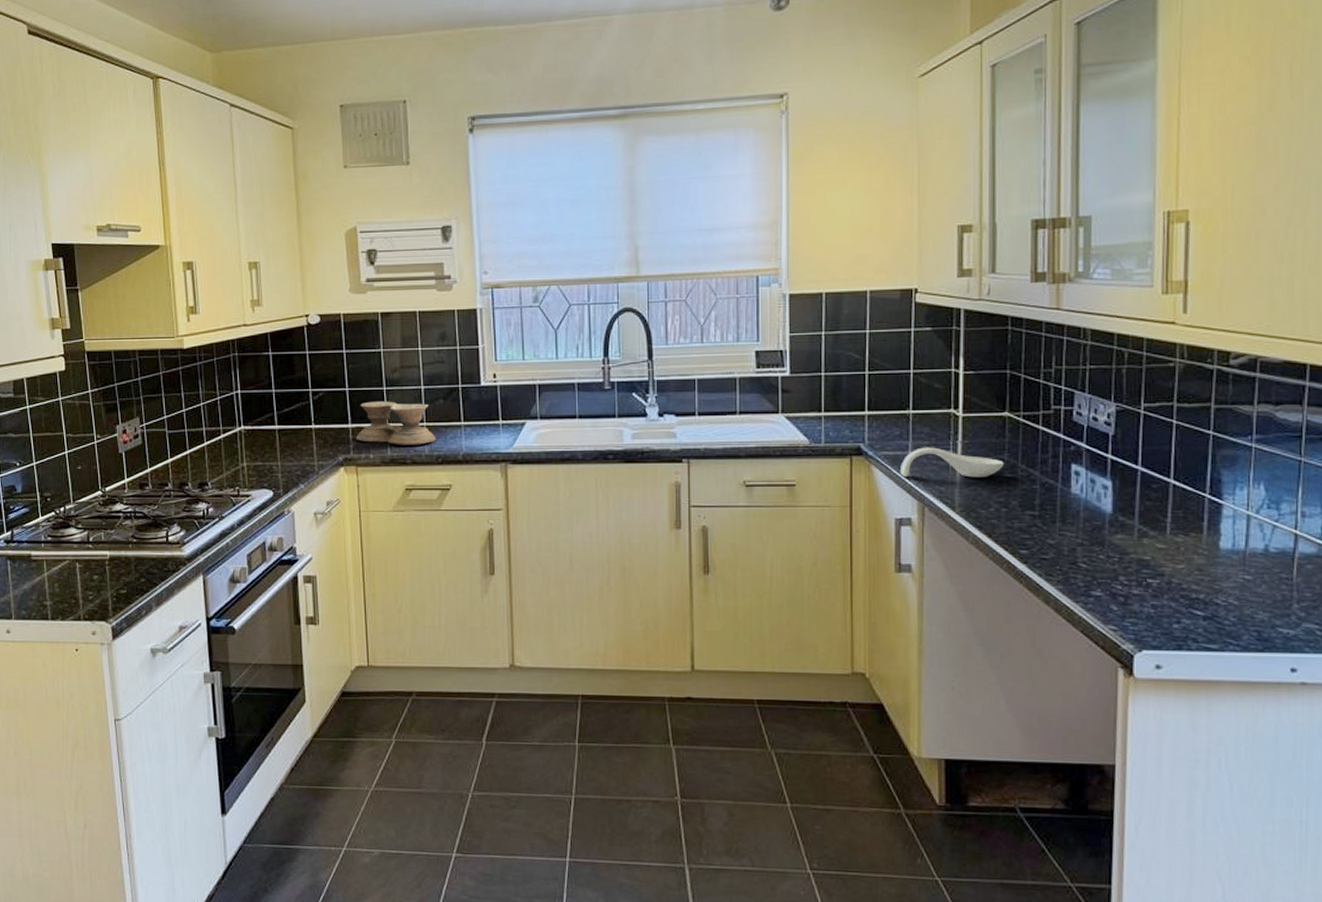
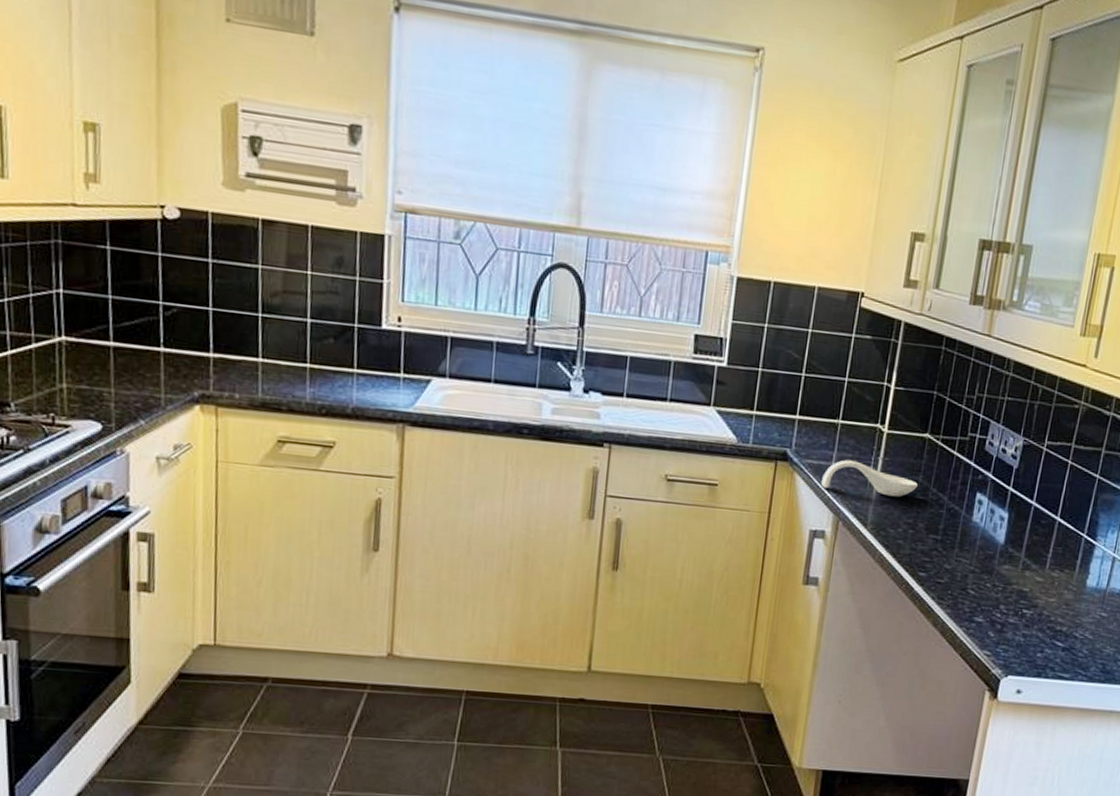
bowl: present [355,401,436,445] -> none [217,328,321,390]

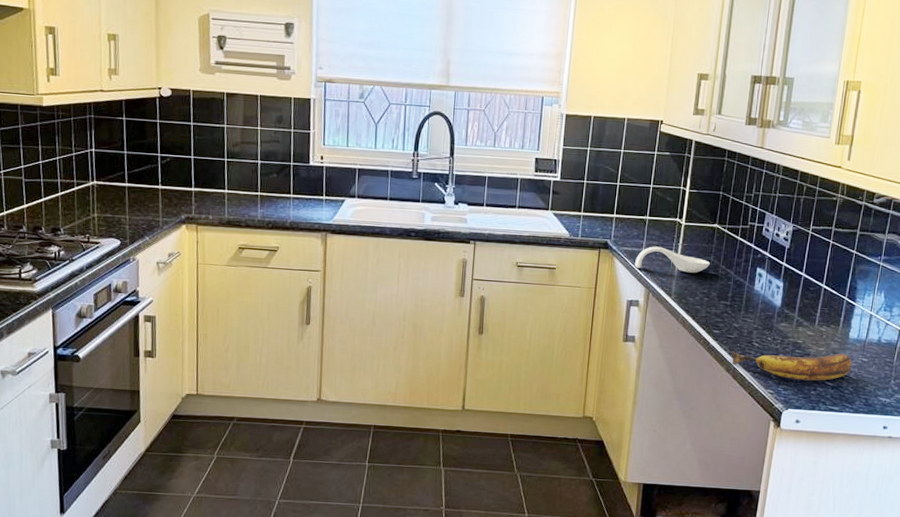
banana: none [941,599,1089,641] -> present [732,350,852,381]

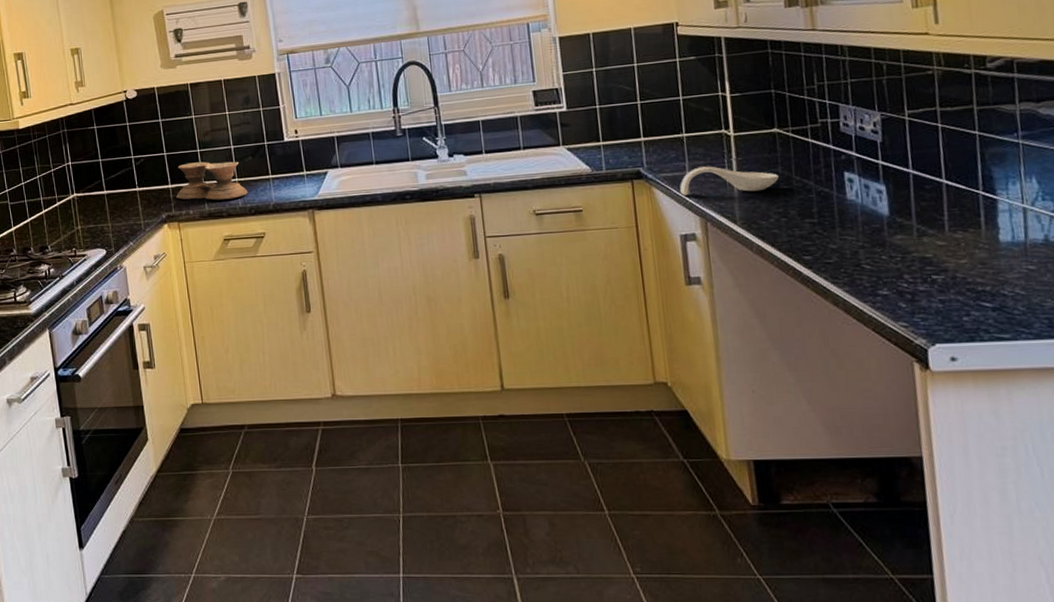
bowl: none [197,169,268,211] -> present [175,161,248,200]
banana: present [732,350,852,381] -> none [836,263,1015,305]

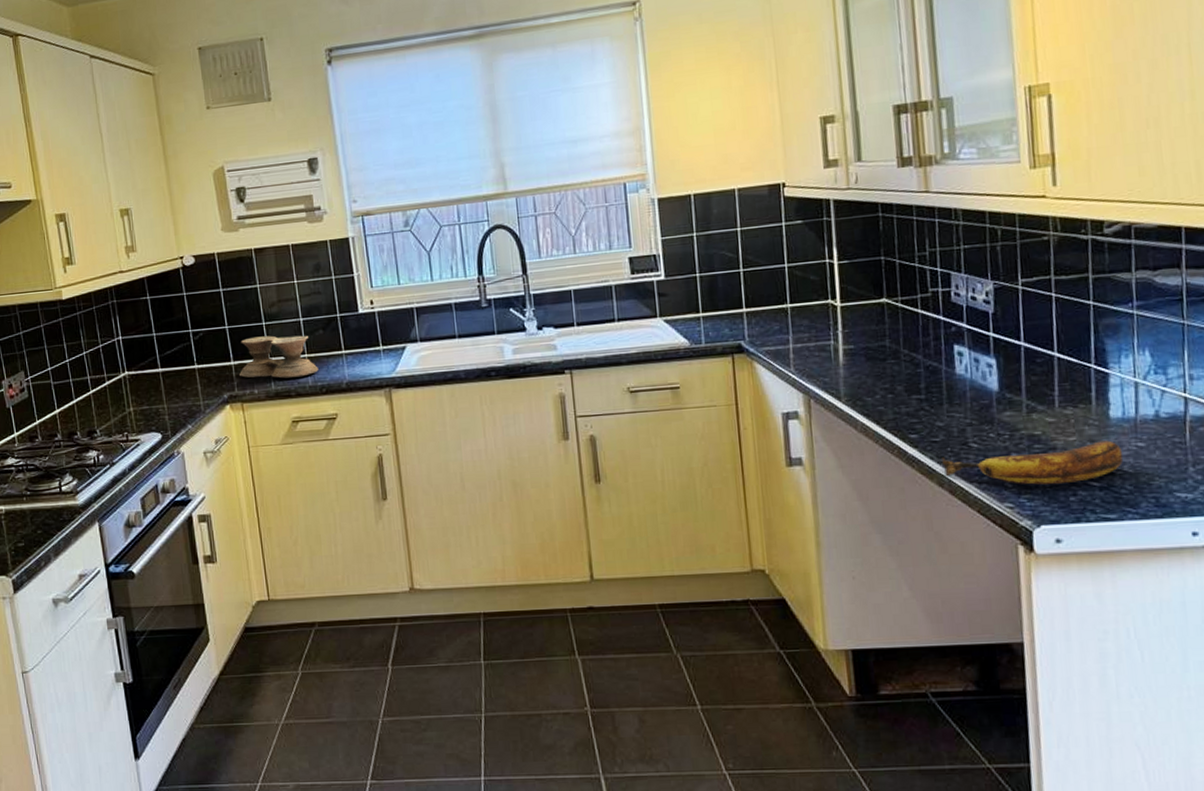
spoon rest: present [680,166,779,195] -> none [783,339,886,371]
banana: none [836,263,1015,305] -> present [942,440,1124,485]

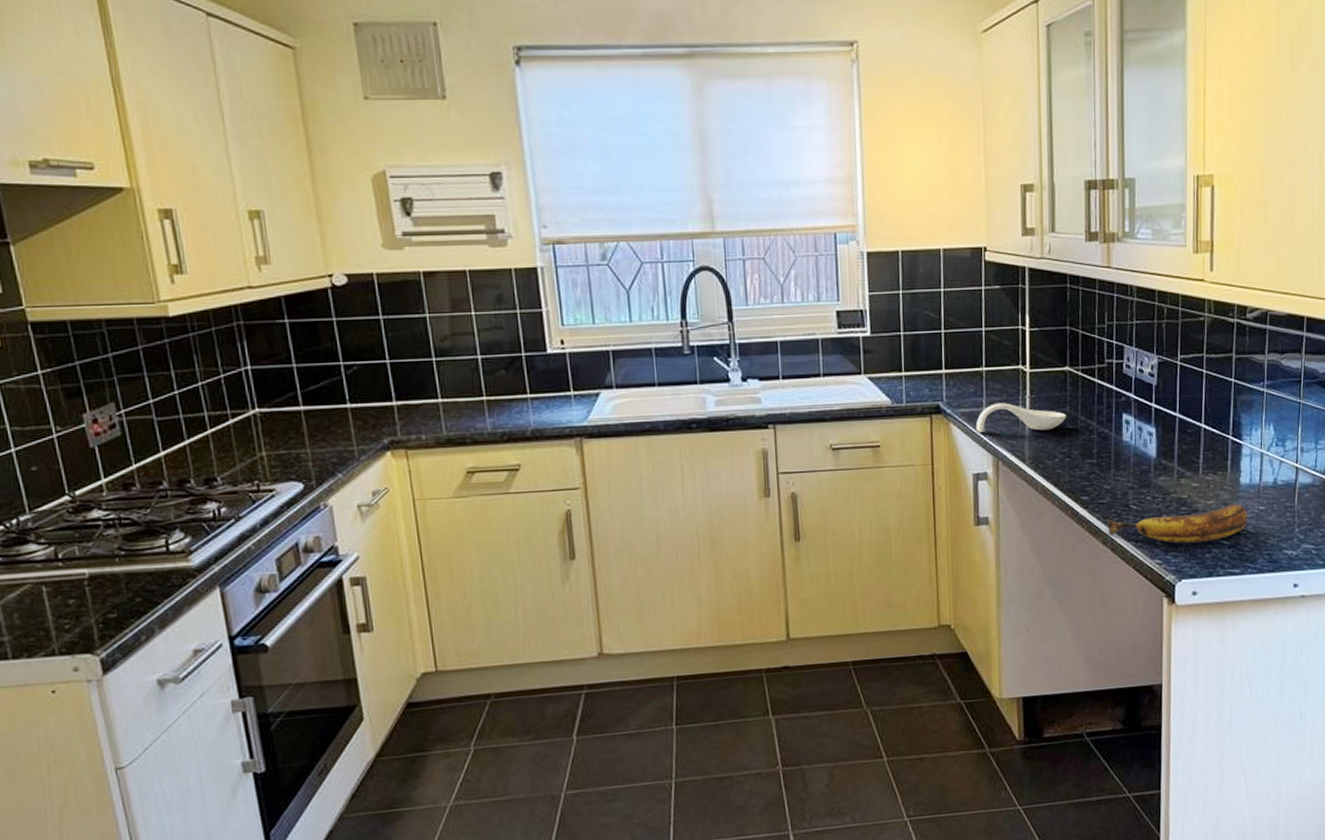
bowl: present [238,335,319,379] -> none [402,373,499,423]
spoon rest: none [783,339,886,371] -> present [976,402,1066,433]

